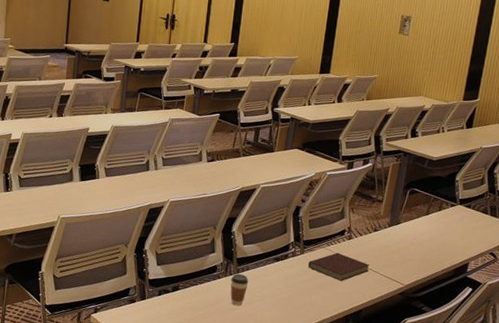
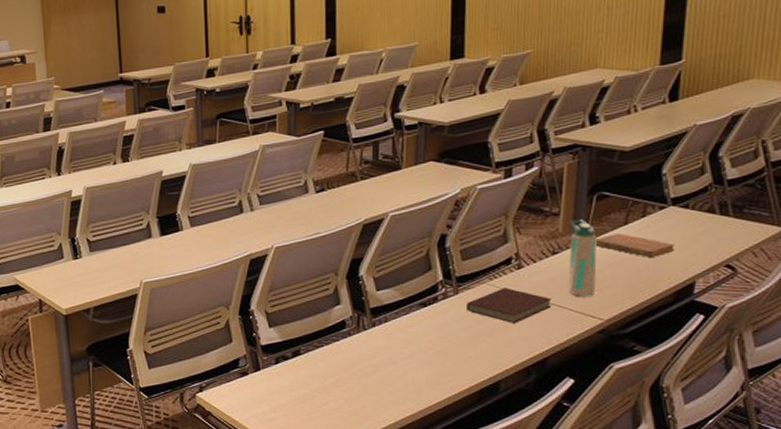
coffee cup: present [230,274,249,306] -> none [366,328,390,368]
water bottle: none [382,206,406,266] -> present [568,219,597,296]
notebook: none [404,221,458,242] -> present [595,234,674,257]

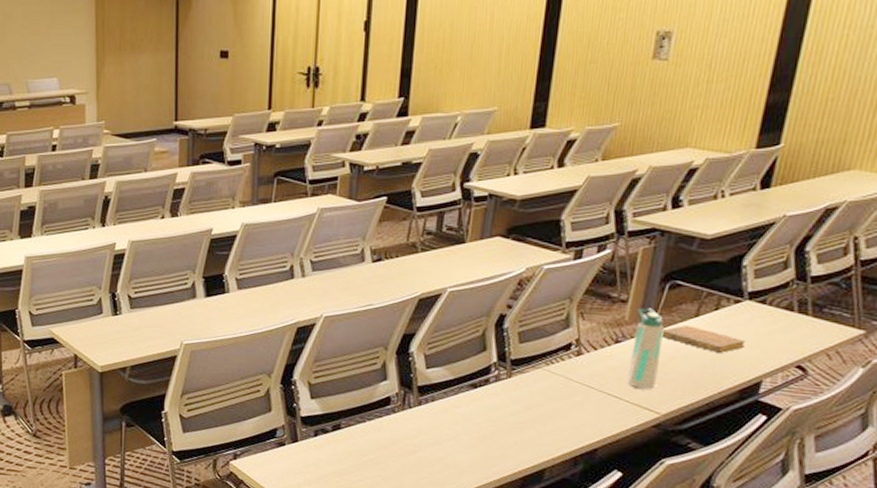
notebook: present [467,287,552,323] -> none [518,374,609,411]

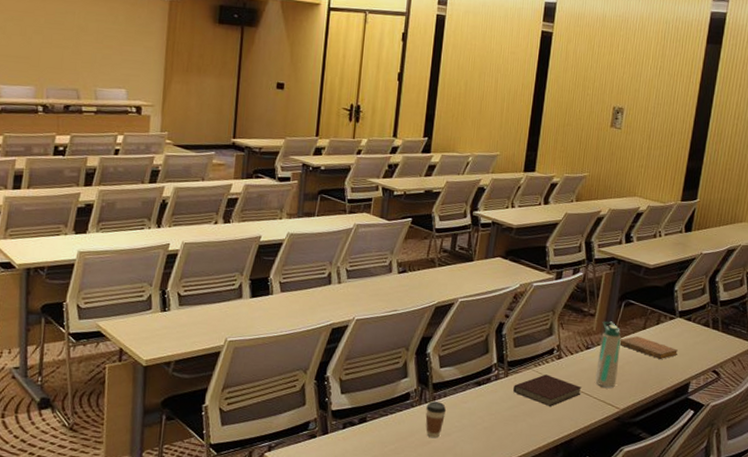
coffee cup: none [410,406,435,448] -> present [425,401,447,439]
notebook: none [518,374,609,411] -> present [513,374,582,406]

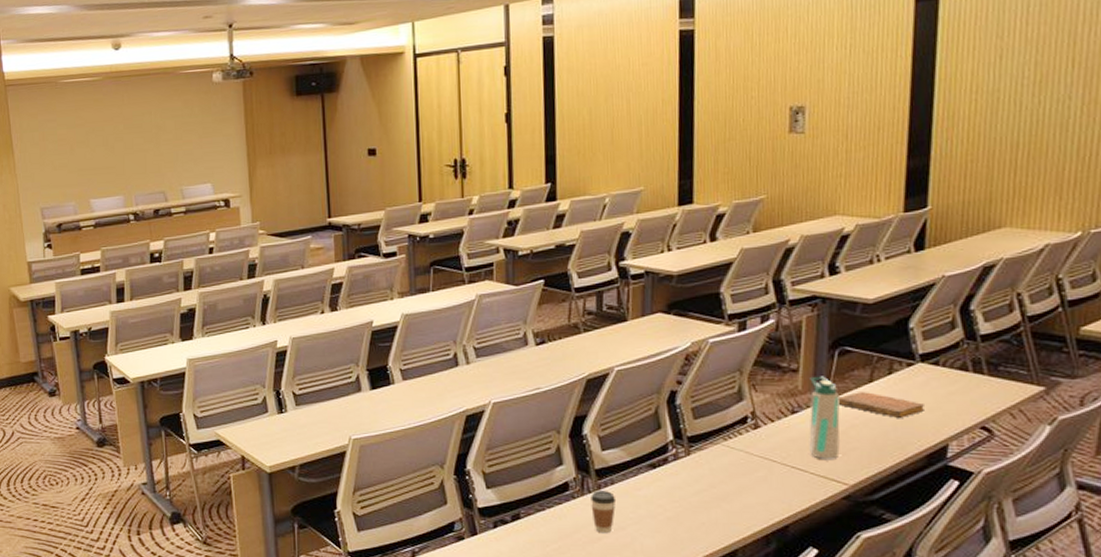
notebook: present [513,374,582,406] -> none [699,449,792,487]

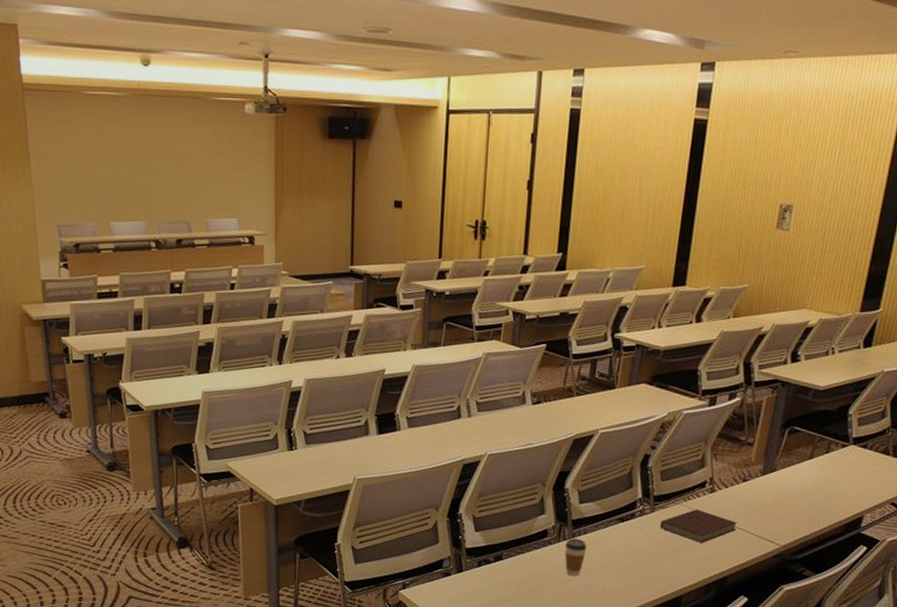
notebook: none [699,449,792,487] -> present [660,509,737,543]
water bottle: present [809,376,840,459] -> none [753,450,784,523]
notebook: present [837,392,924,418] -> none [781,466,850,491]

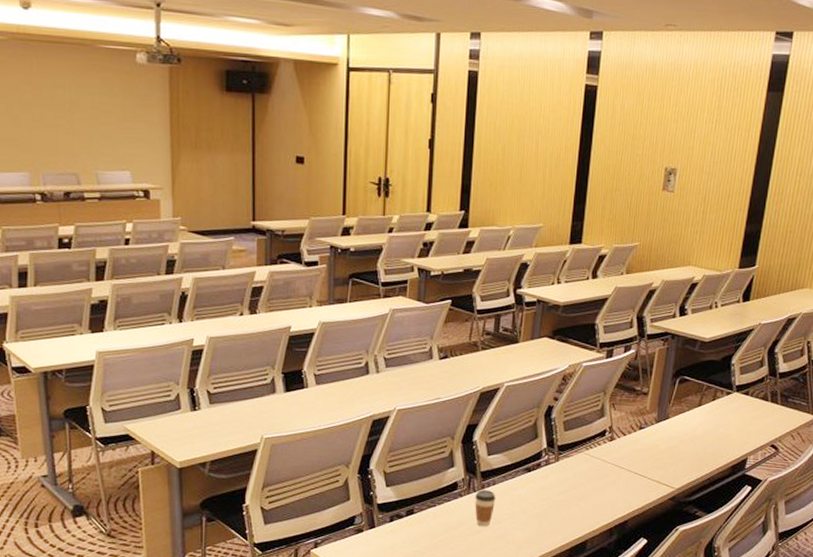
notebook: present [660,509,737,543] -> none [565,457,635,489]

